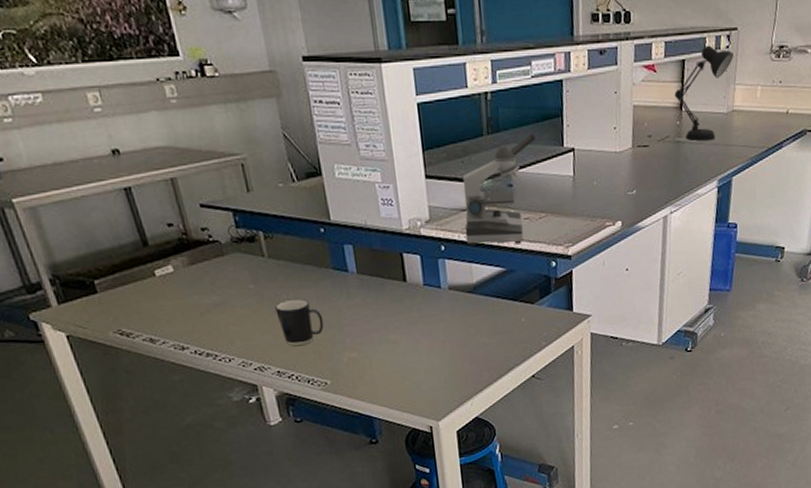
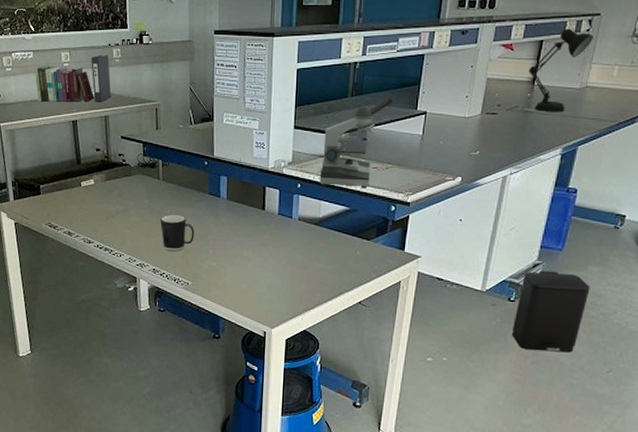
books: none [51,112,150,166] -> present [34,66,94,103]
binder: none [134,93,175,160] -> present [91,54,112,102]
pedal bin: none [693,313,761,401] -> present [512,270,590,353]

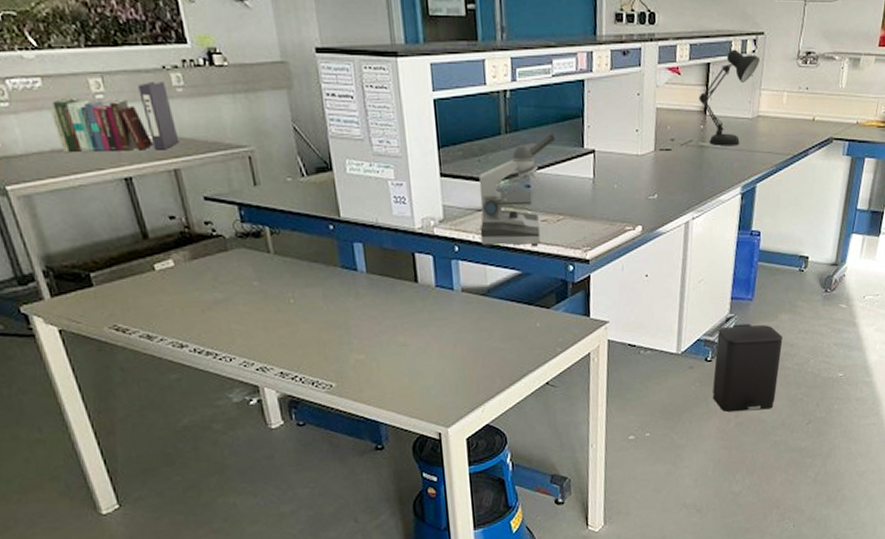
mug: present [160,214,195,251] -> none [280,297,331,347]

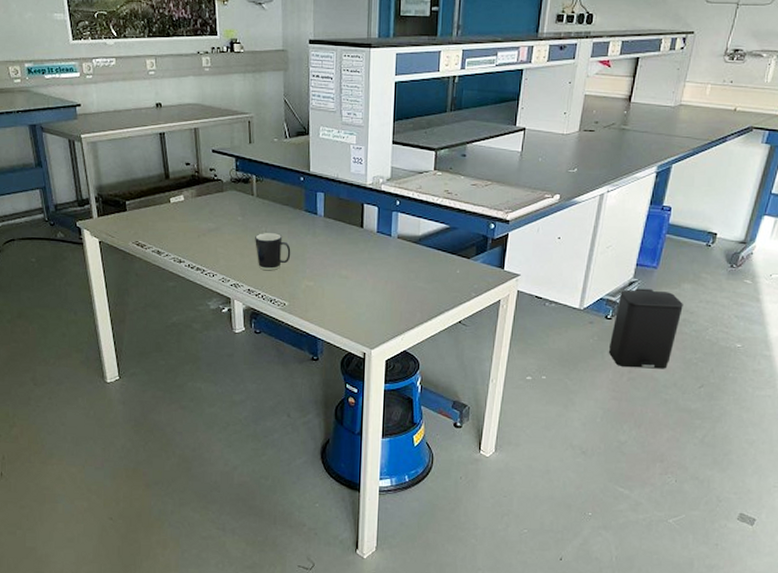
books: present [50,98,153,153] -> none [117,74,183,113]
binder: present [138,81,180,150] -> none [179,62,201,114]
mug: none [280,297,331,347] -> present [255,232,291,271]
microscope: present [478,132,557,247] -> none [418,112,493,206]
desk lamp: present [698,49,760,146] -> none [625,46,687,130]

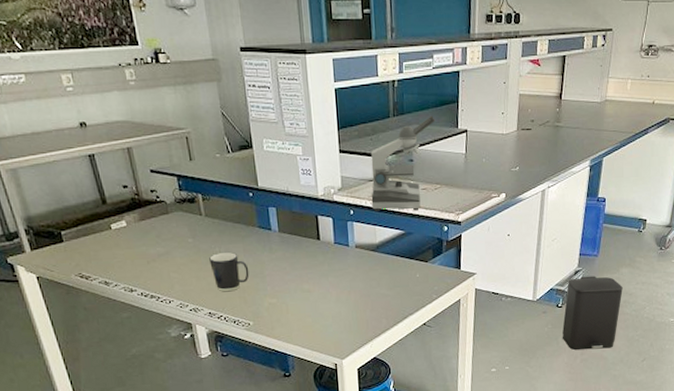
microscope: none [418,112,493,206] -> present [371,115,436,211]

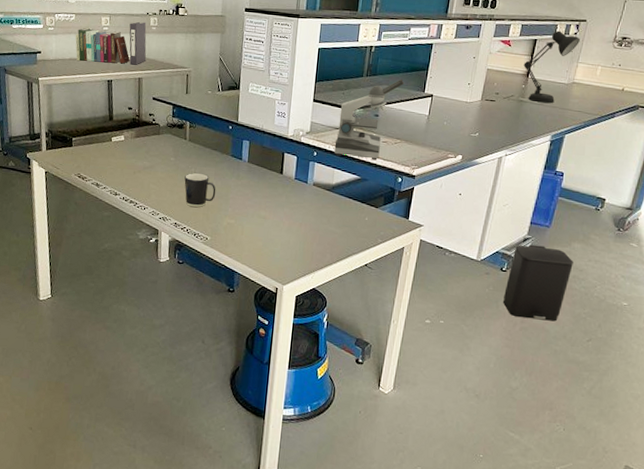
books: none [31,91,111,135] -> present [75,28,130,64]
binder: none [99,76,132,132] -> present [129,21,147,65]
desk lamp: none [555,43,608,126] -> present [523,30,580,103]

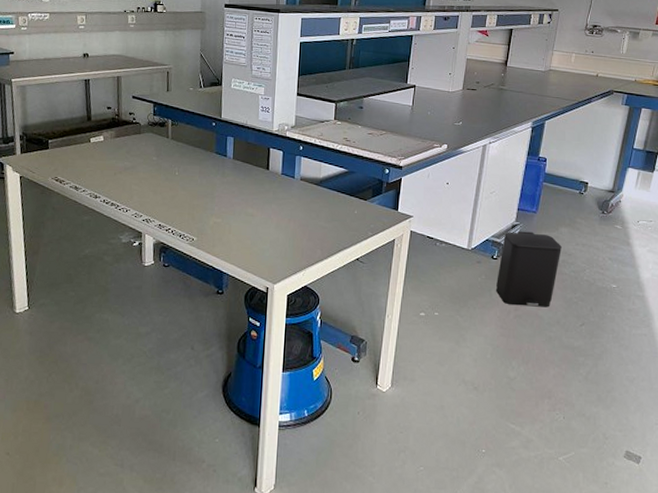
books: present [75,28,130,64] -> none [49,27,108,63]
binder: present [129,21,147,65] -> none [106,19,125,64]
mug: present [184,172,216,208] -> none [168,171,201,208]
microscope: present [334,79,405,160] -> none [320,70,387,153]
desk lamp: present [523,30,580,103] -> none [501,20,553,91]

